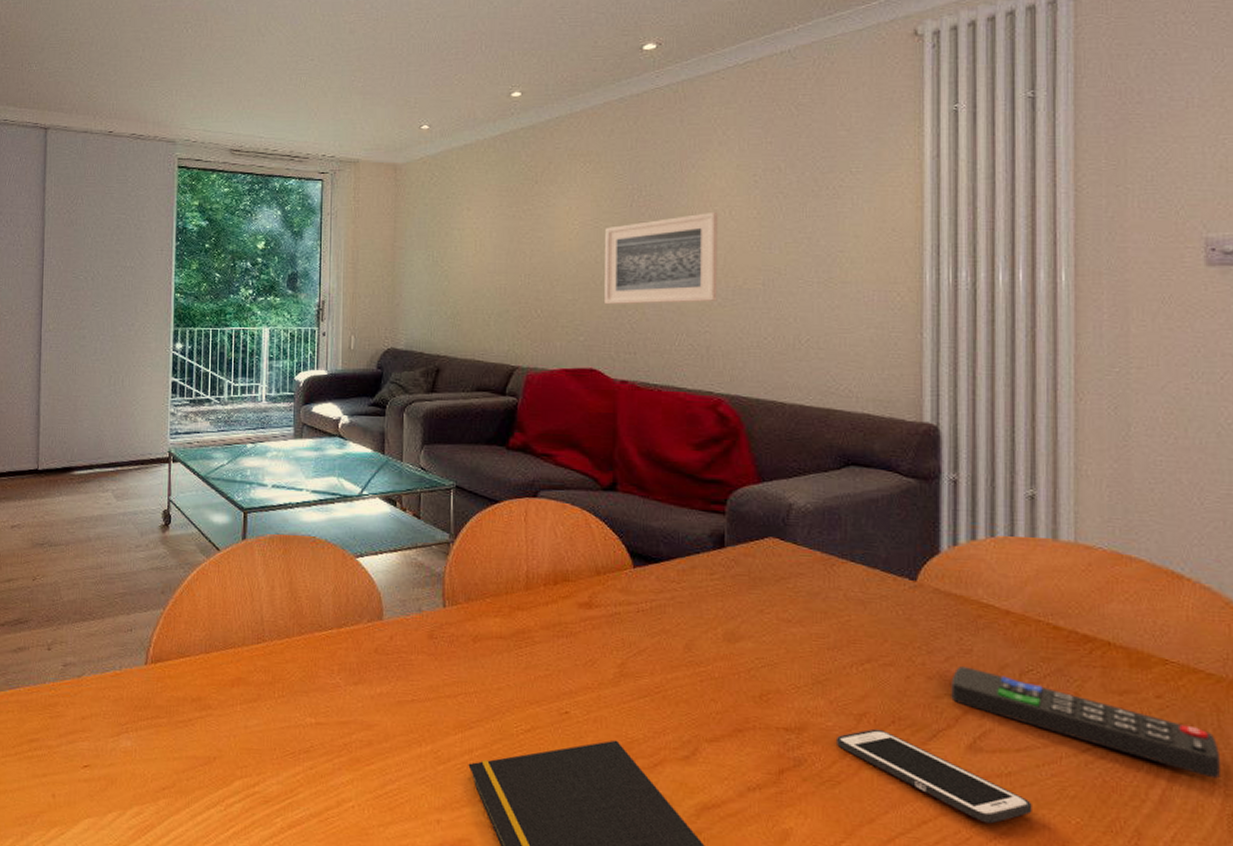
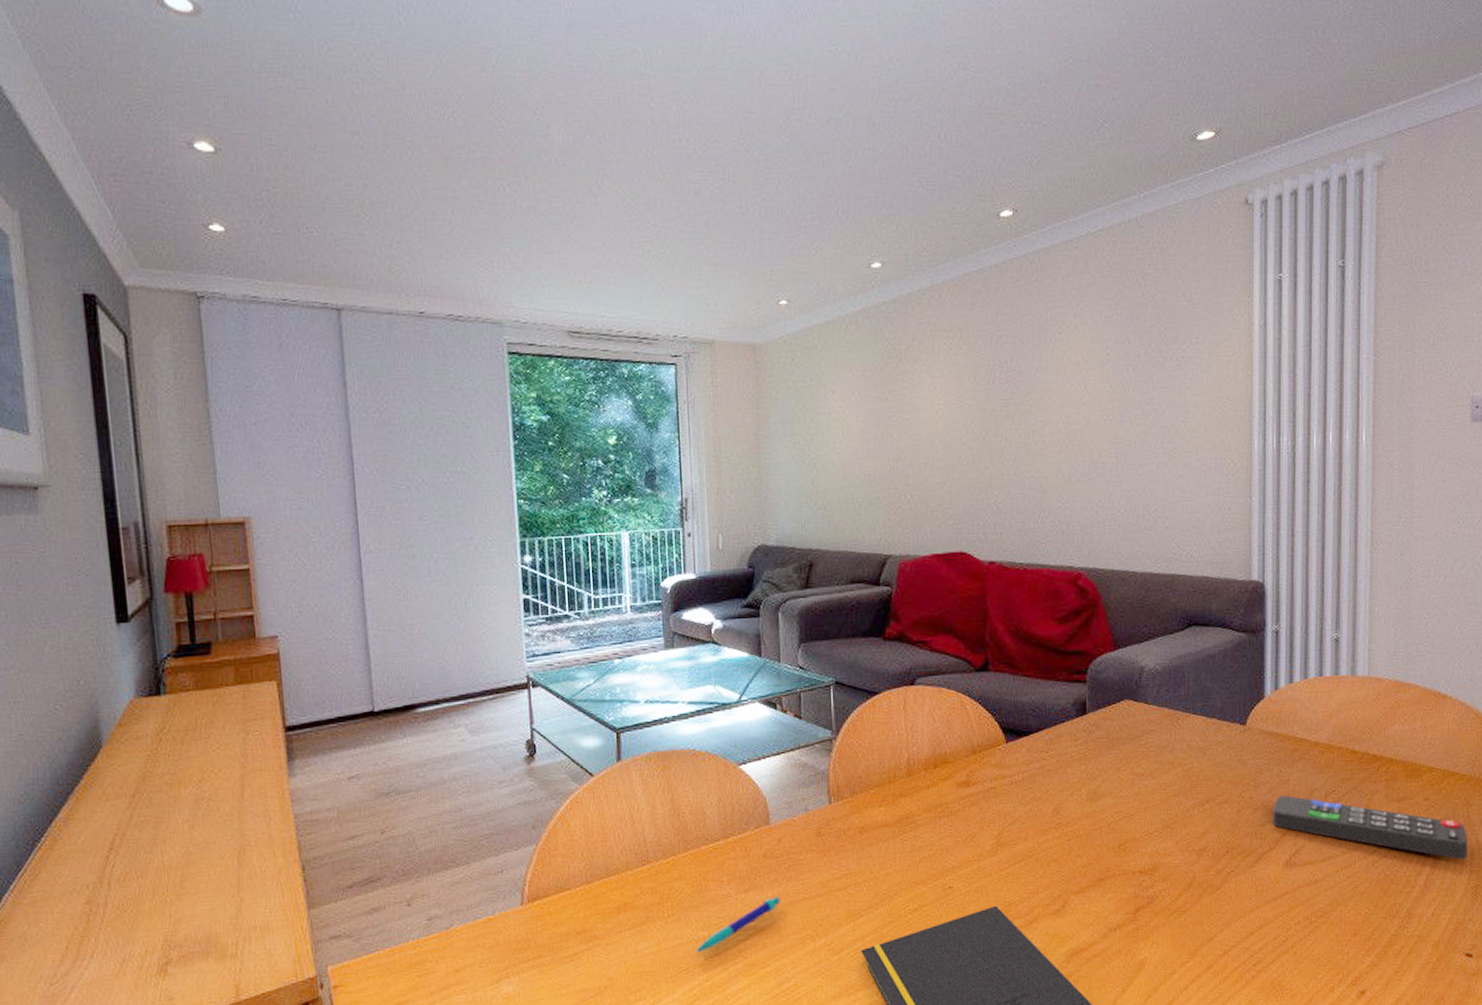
pen: none [302,694,389,739] -> present [696,896,781,953]
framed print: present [605,211,718,305] -> none [970,386,1076,486]
cell phone: present [837,728,1032,824] -> none [1182,859,1333,926]

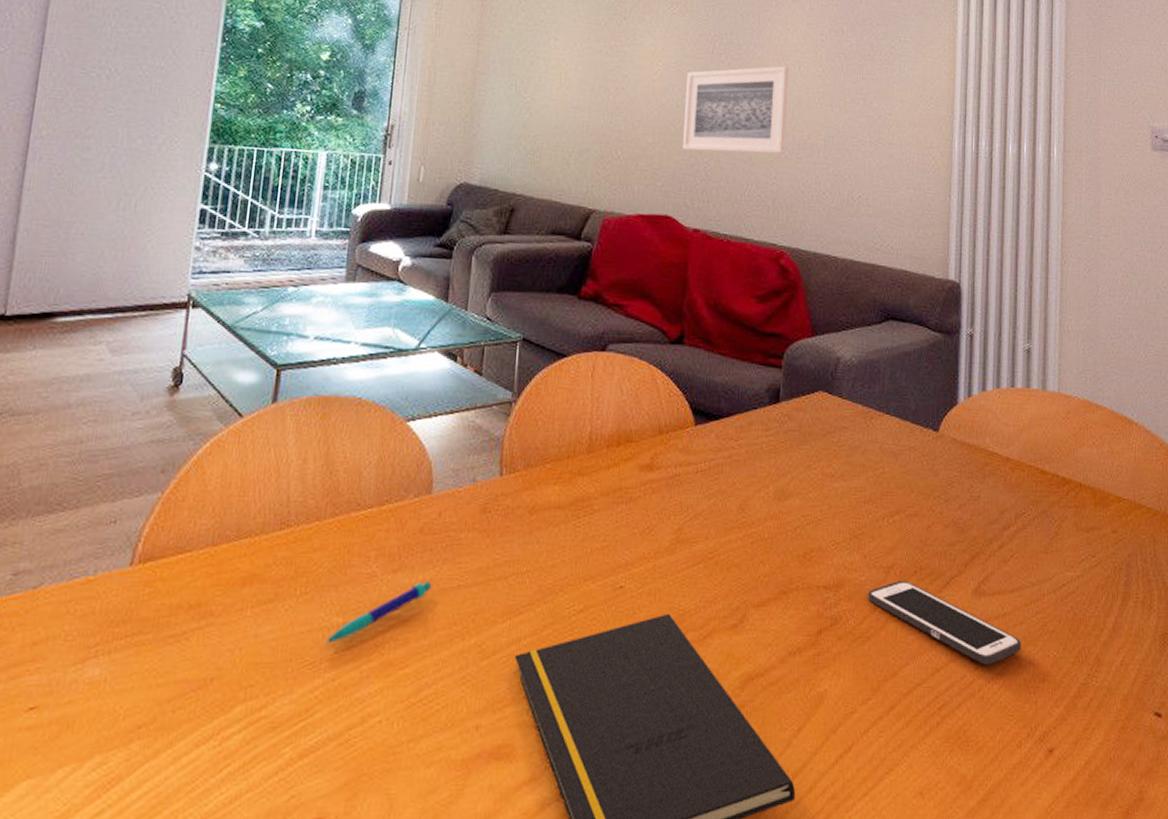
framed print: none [970,386,1076,486] -> present [683,65,789,154]
cell phone: none [1182,859,1333,926] -> present [868,580,1021,665]
remote control: present [1273,795,1469,860] -> none [962,513,1156,603]

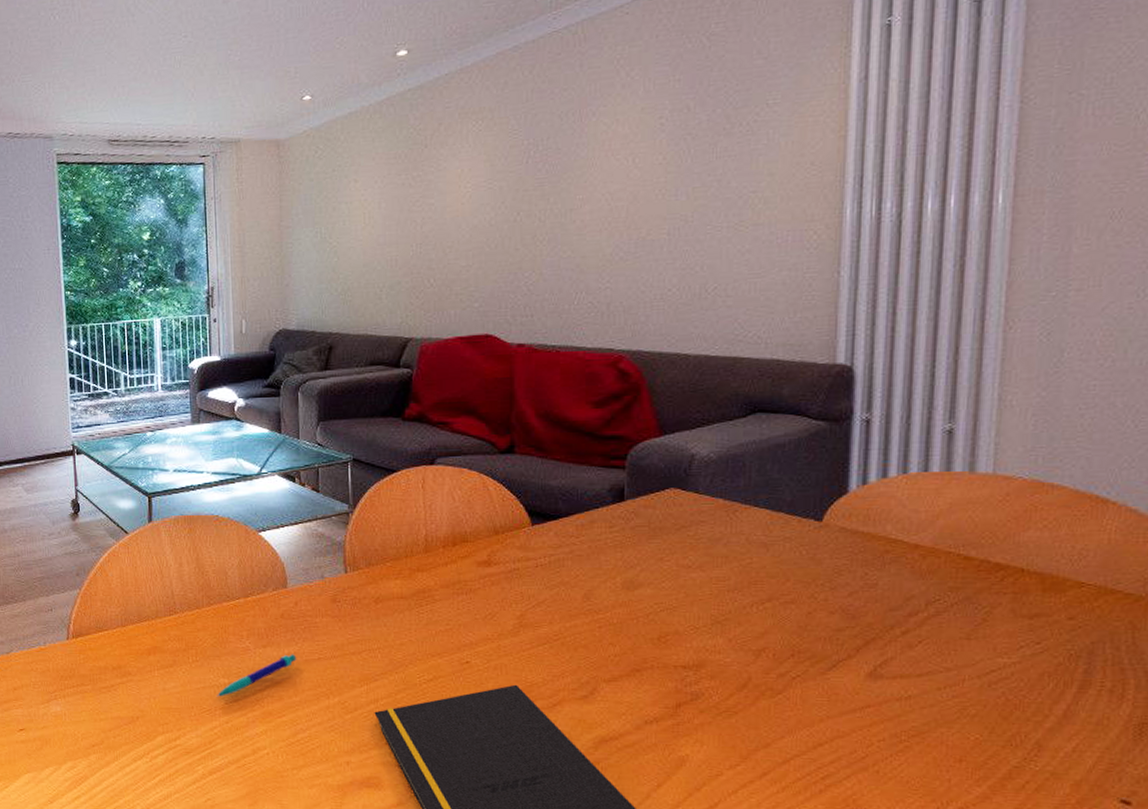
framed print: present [683,65,789,154] -> none [500,160,620,269]
cell phone: present [868,580,1021,665] -> none [735,662,931,743]

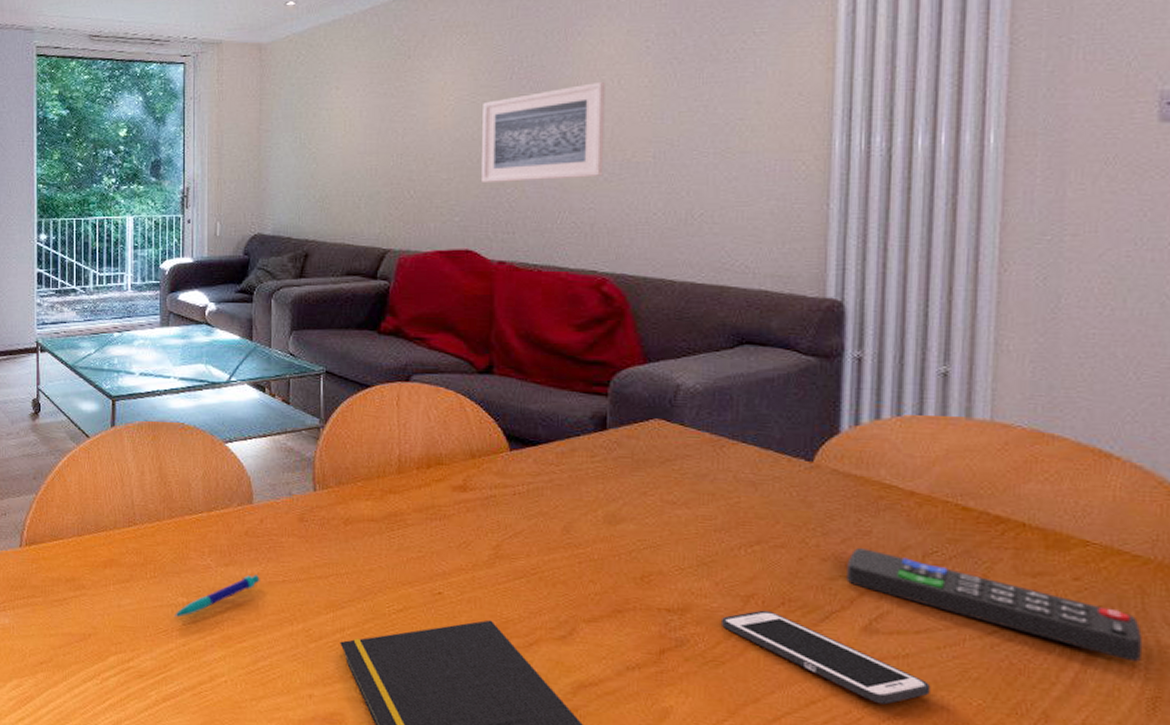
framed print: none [500,160,620,269] -> present [482,81,605,184]
cell phone: none [735,662,931,743] -> present [722,610,931,705]
remote control: none [853,600,1133,692] -> present [846,548,1143,662]

